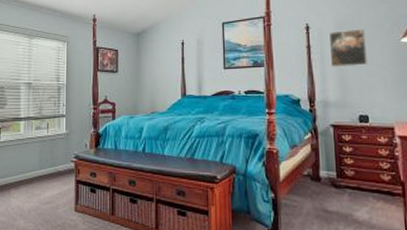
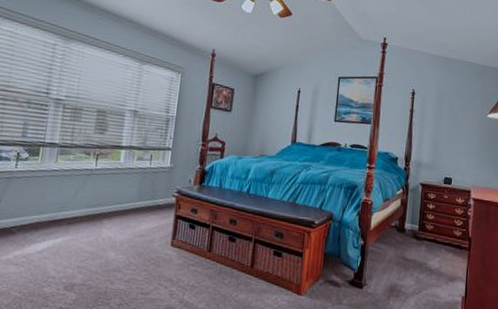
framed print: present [328,28,369,68] -> none [427,100,460,134]

